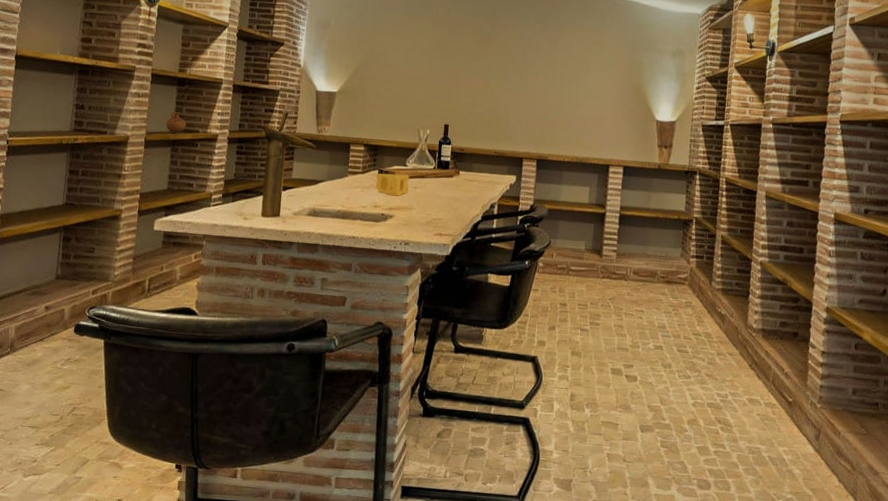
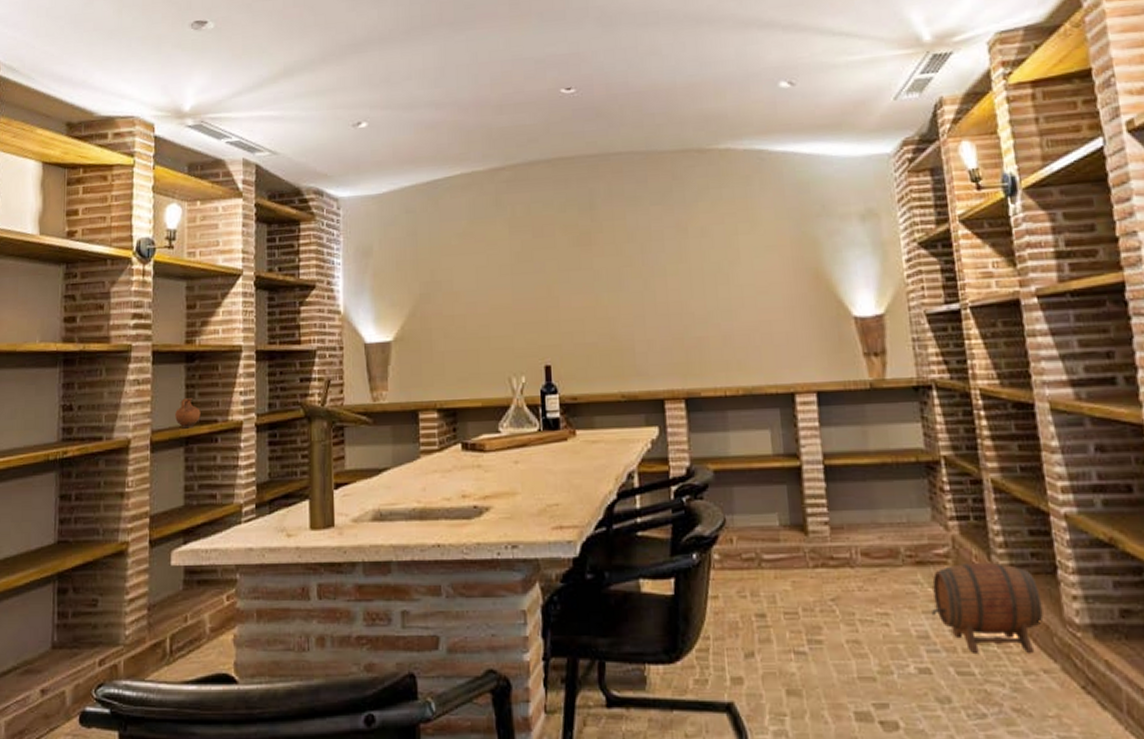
cheese: present [375,173,410,197] -> none [460,445,507,478]
wooden barrel: none [669,285,737,343] -> present [931,562,1043,653]

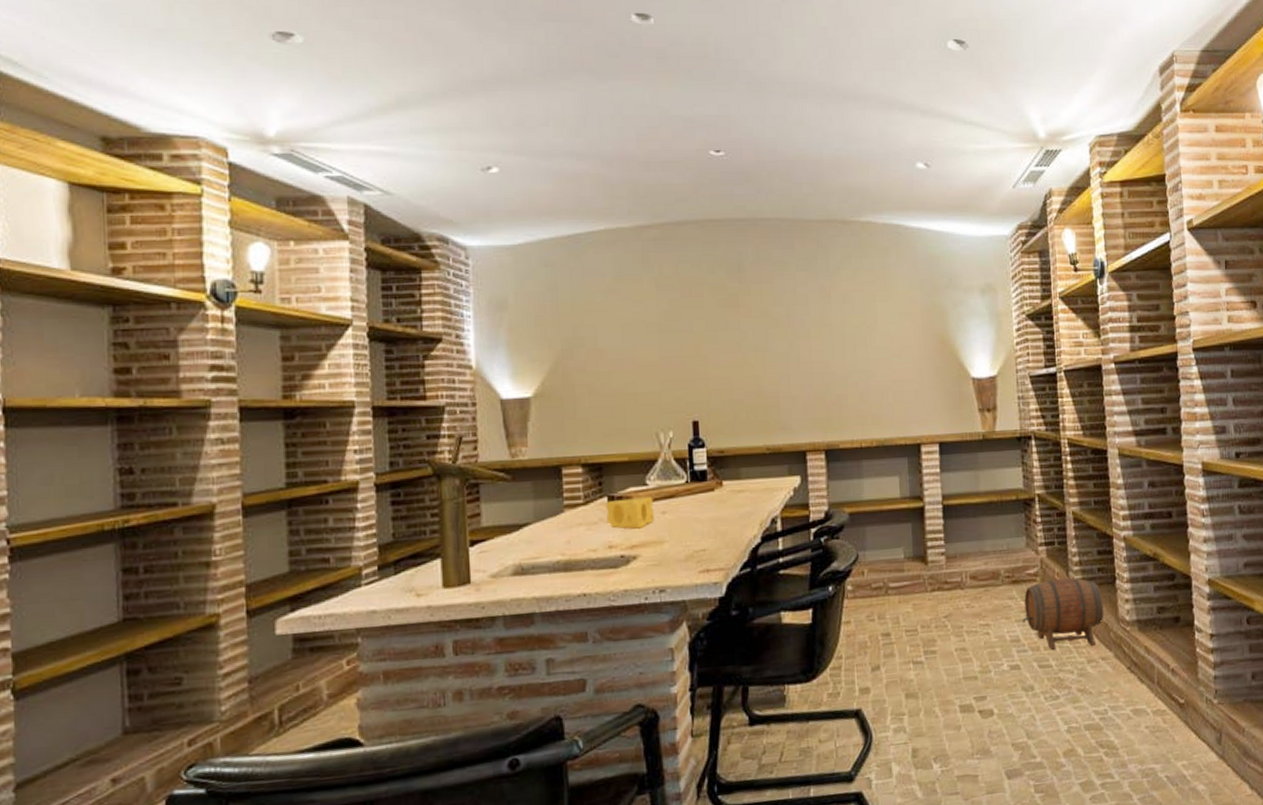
ceramic jug: present [175,398,201,429] -> none [273,458,306,491]
cheese: none [460,445,507,478] -> present [606,497,654,529]

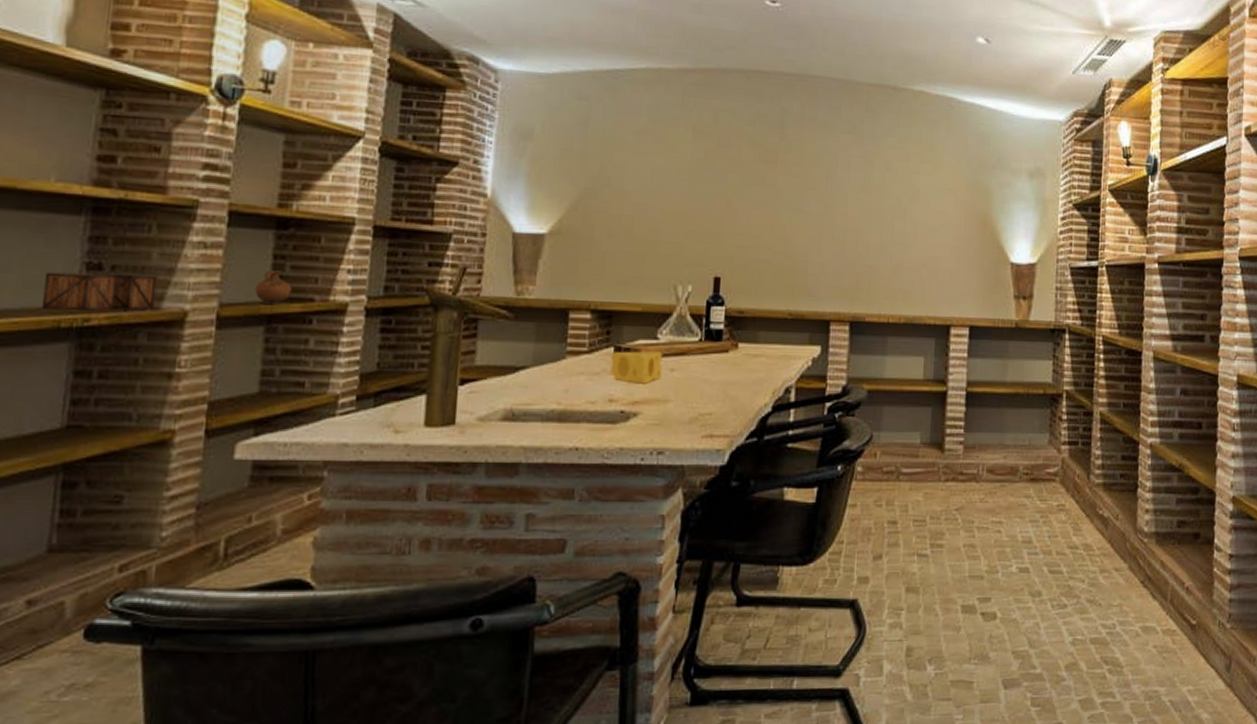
wooden box: none [85,474,185,515] -> present [43,272,157,312]
ceramic jug: none [273,458,306,491] -> present [255,270,292,306]
wooden barrel: present [1022,577,1104,650] -> none [1036,480,1123,555]

